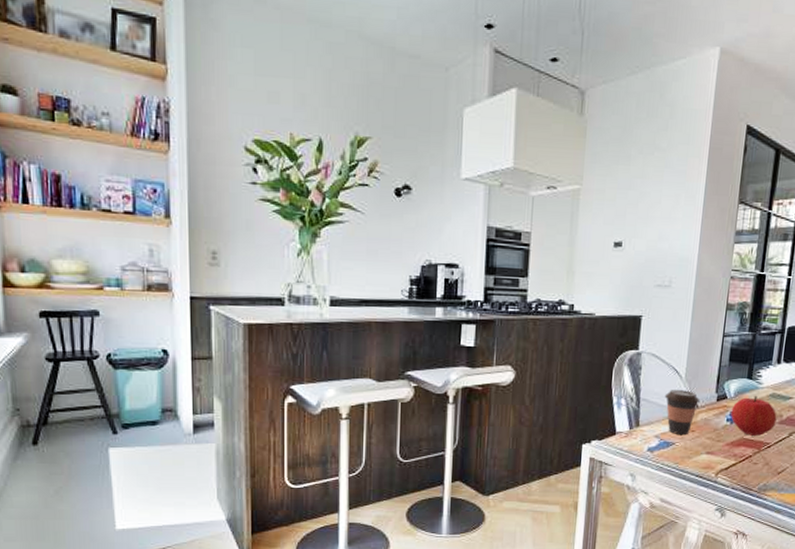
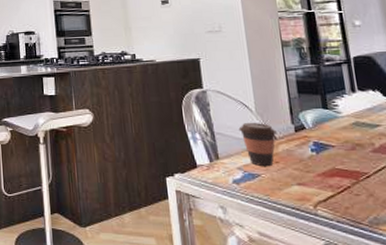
fruit: present [731,395,777,437] -> none [313,124,369,167]

